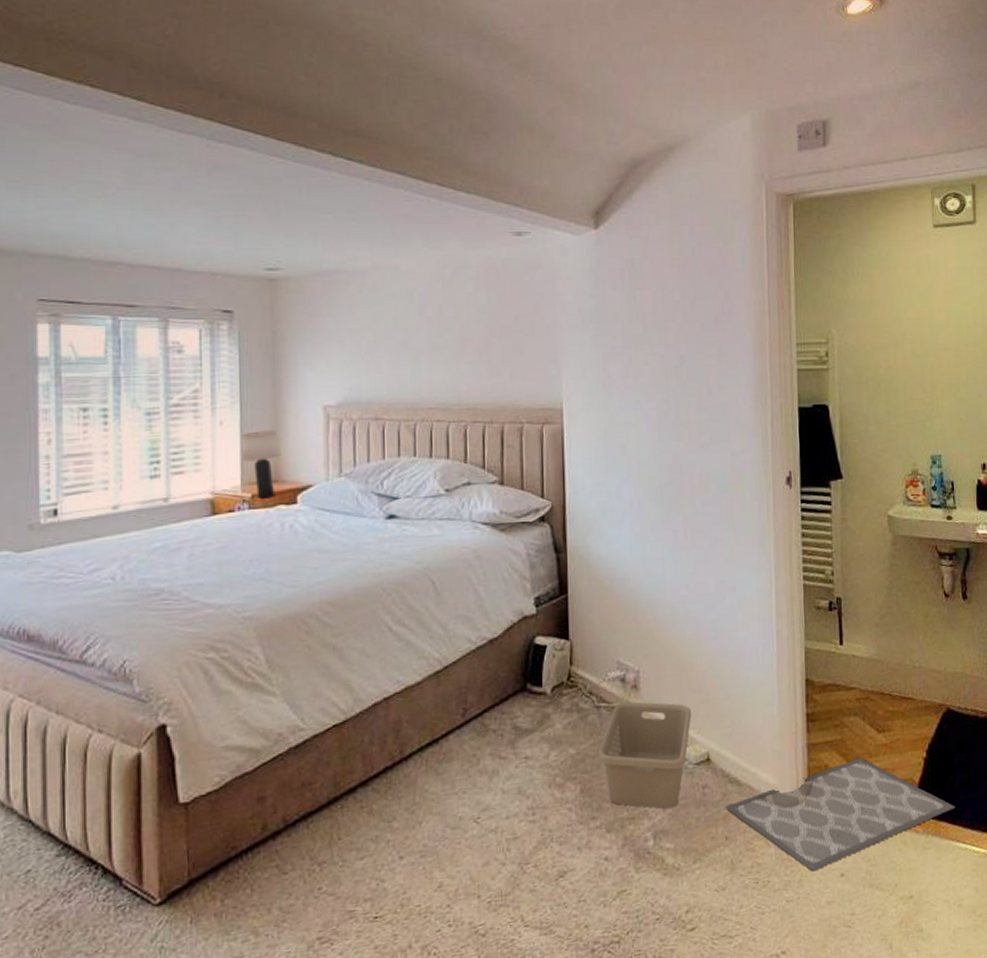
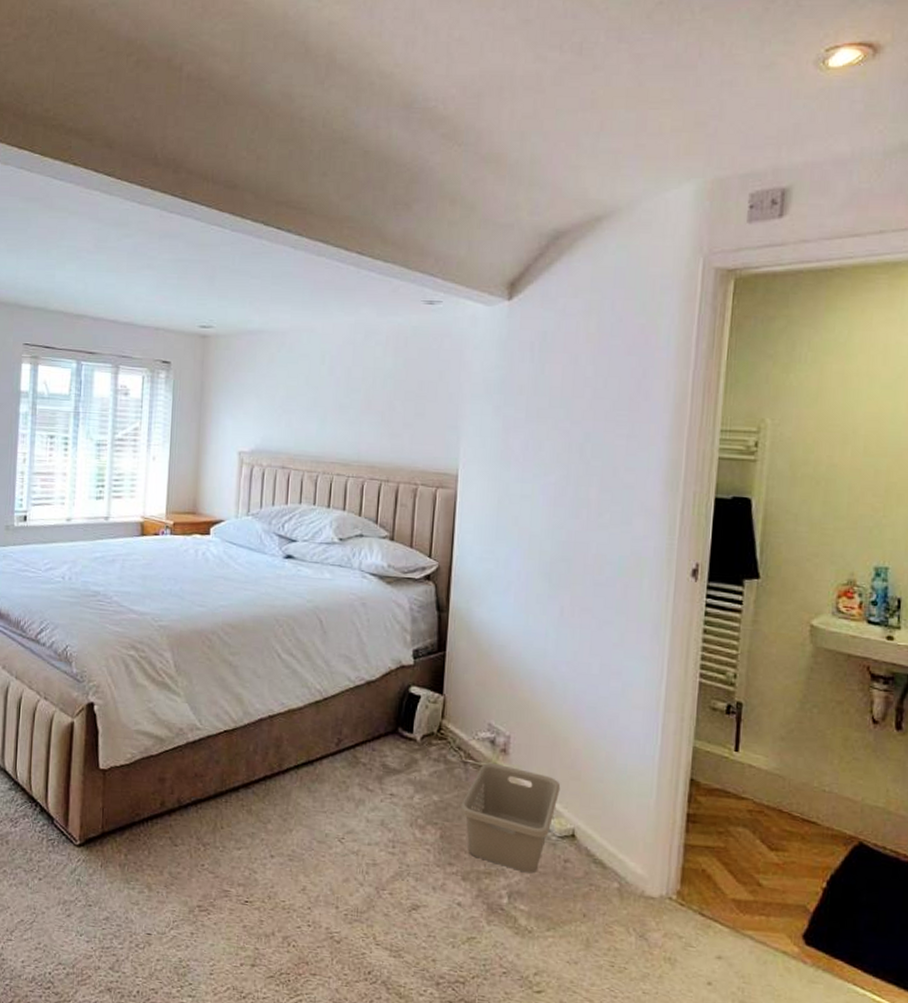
table lamp: present [241,430,281,499] -> none [168,468,200,527]
bath mat: present [726,758,955,872] -> none [587,870,856,972]

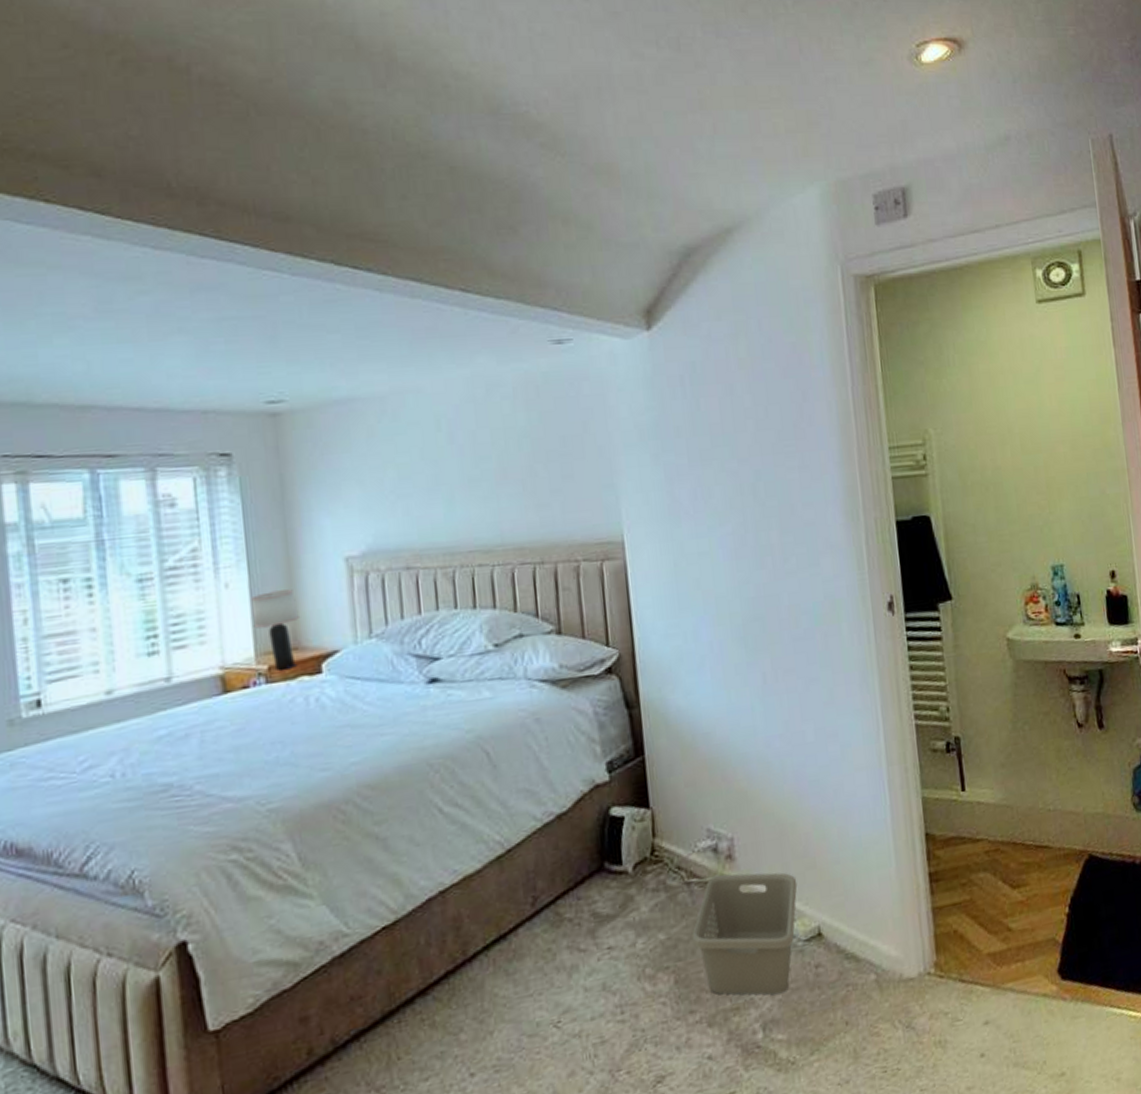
table lamp: none [168,468,200,527] -> present [250,589,299,670]

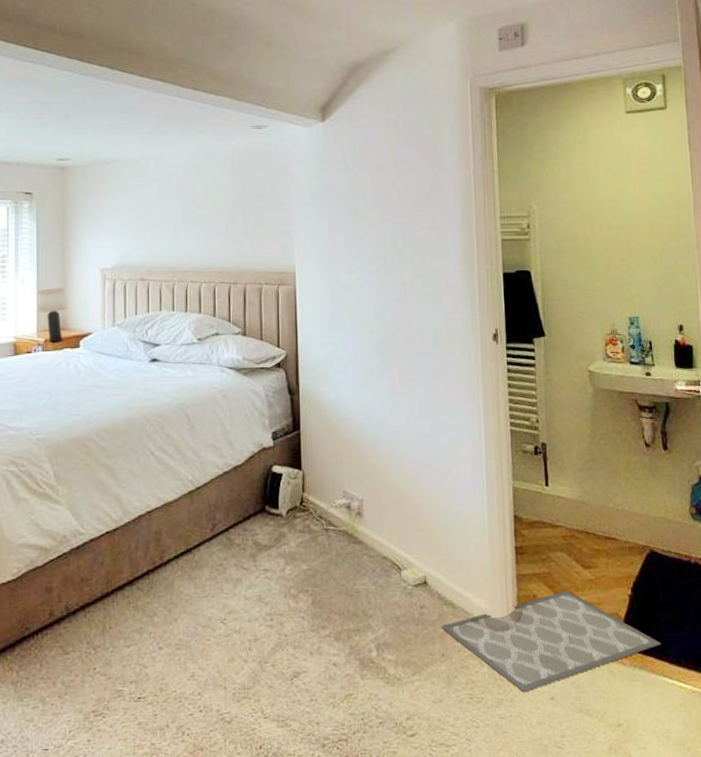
laundry basket: present [692,872,798,995] -> none [327,526,410,624]
bath mat: none [843,919,1106,1054] -> present [442,591,661,693]

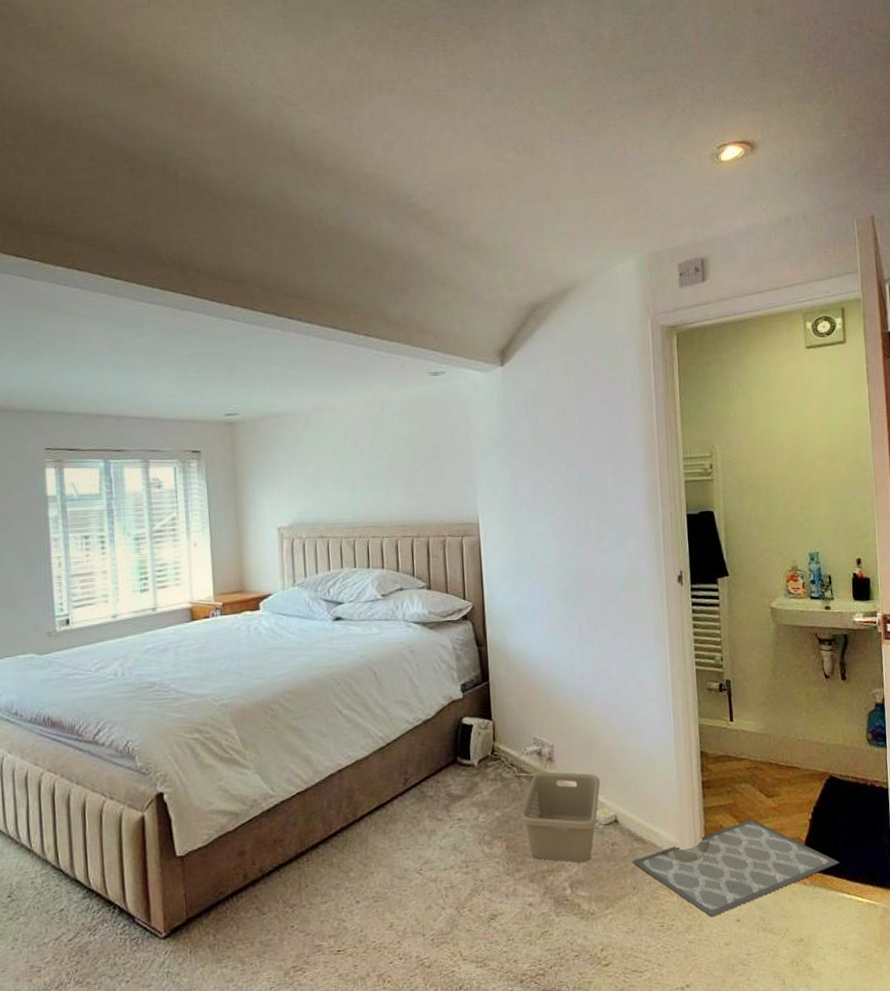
table lamp: present [37,288,68,343] -> none [211,549,245,606]
laundry basket: none [327,526,410,624] -> present [520,771,601,863]

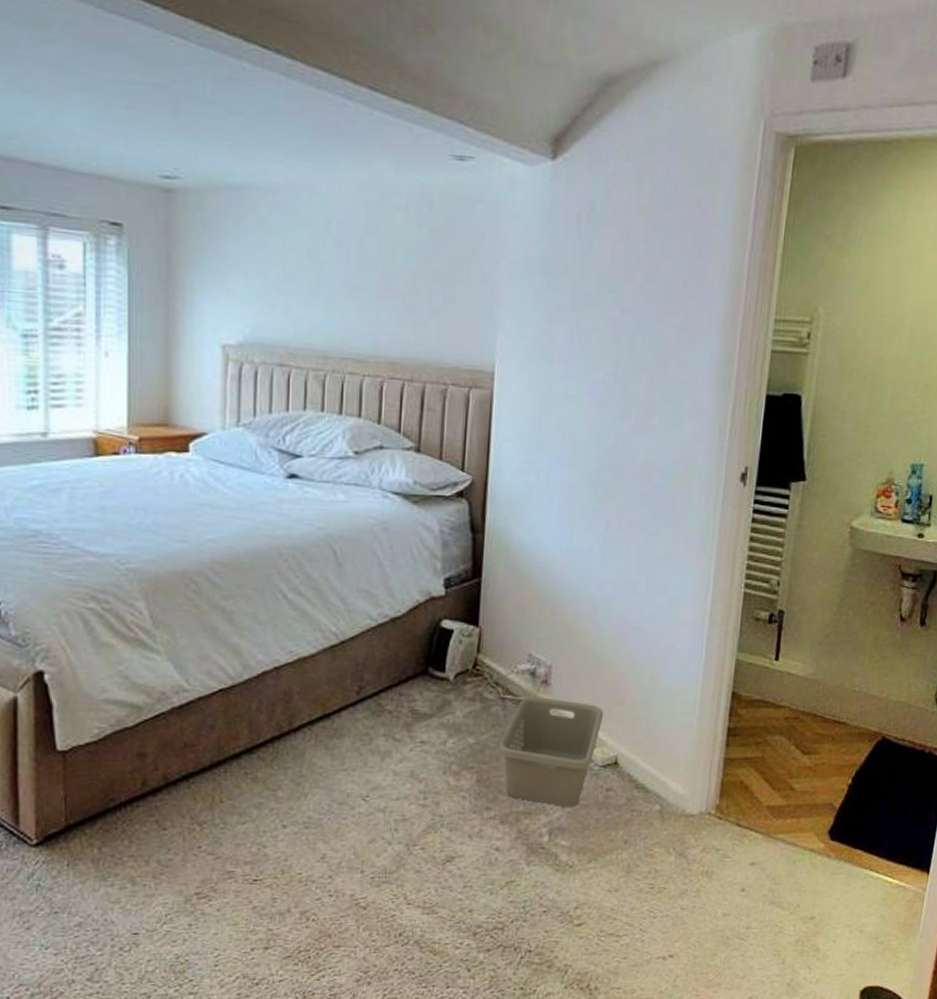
bath mat: present [633,819,840,917] -> none [629,778,874,884]

